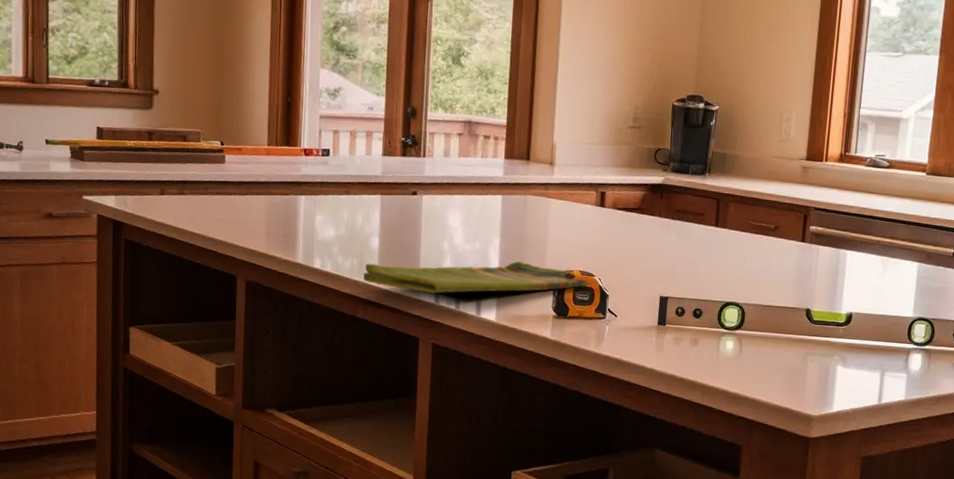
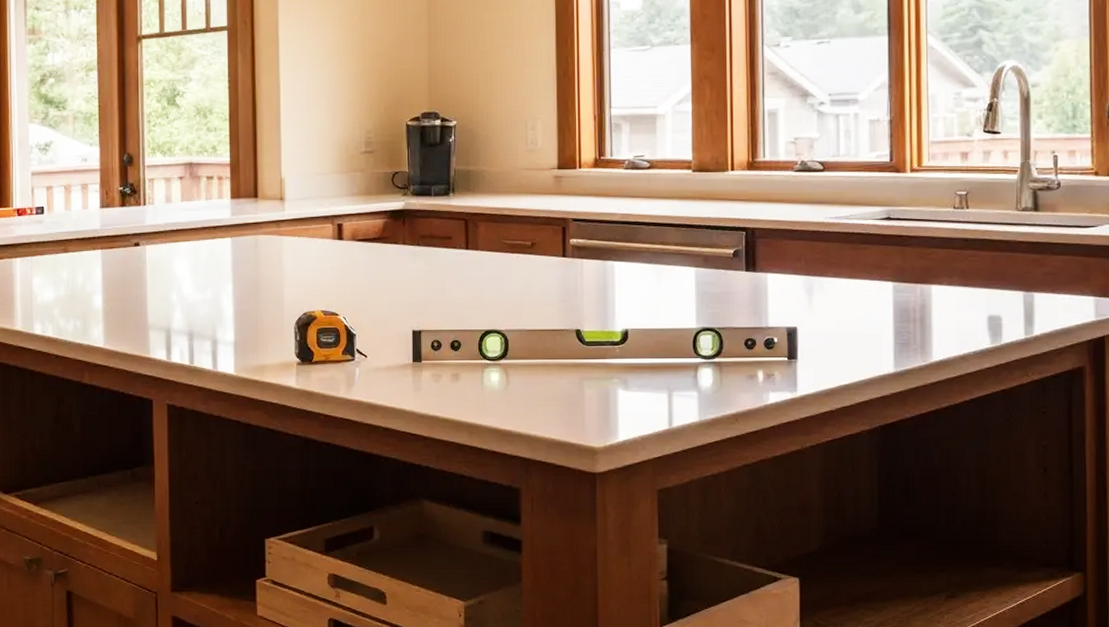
dish towel: present [363,261,588,294] -> none [88,306,332,350]

